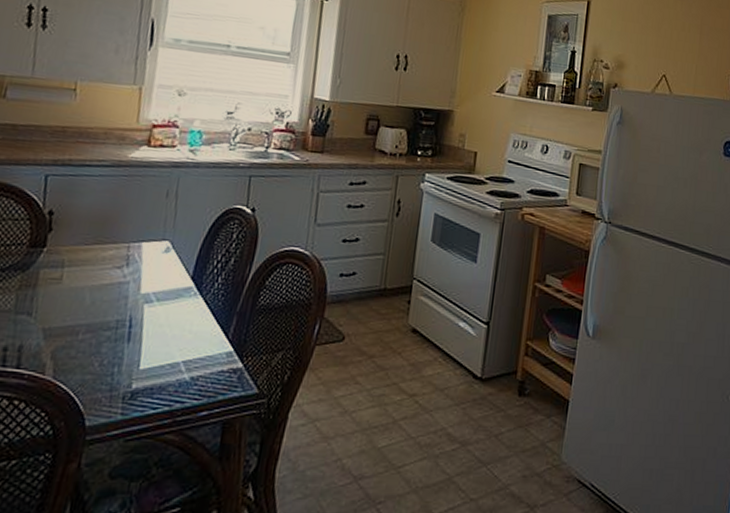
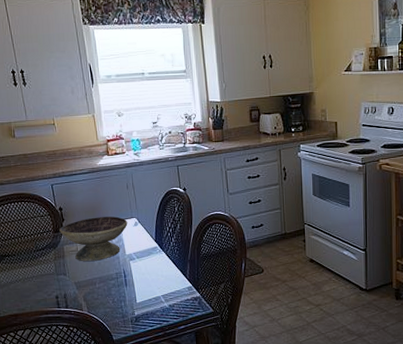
decorative bowl: none [39,232,155,298] -> present [59,216,128,261]

